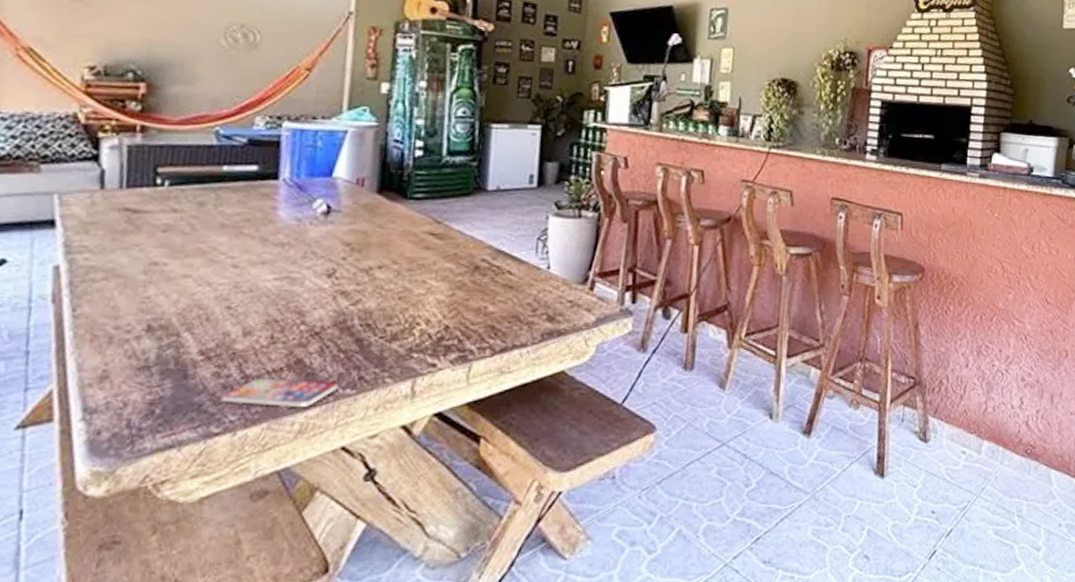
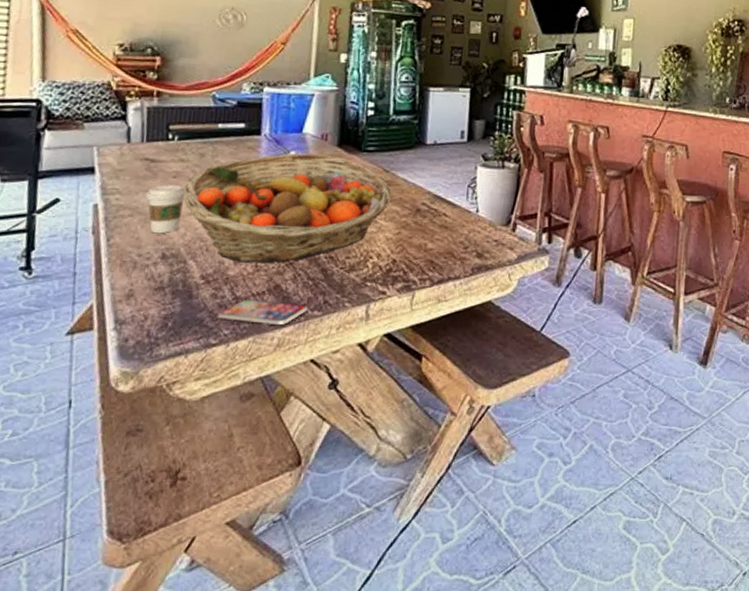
coffee cup: none [125,240,179,301] -> present [145,184,185,234]
fruit basket: none [175,201,446,334] -> present [182,153,393,264]

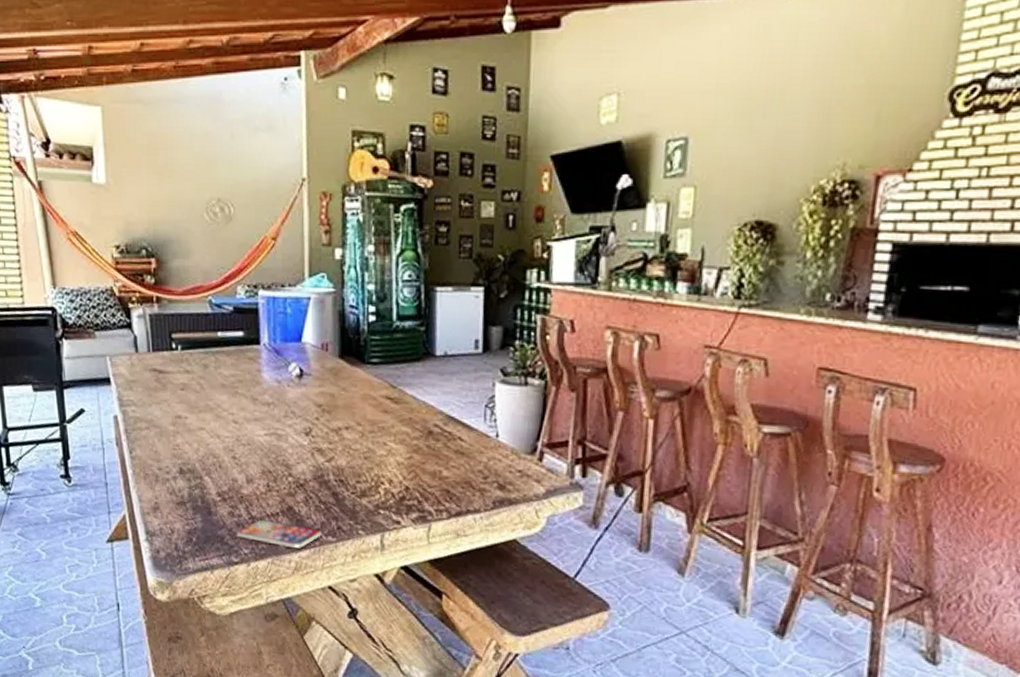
coffee cup: present [145,184,185,234] -> none [158,397,194,448]
fruit basket: present [182,153,393,264] -> none [192,364,402,484]

